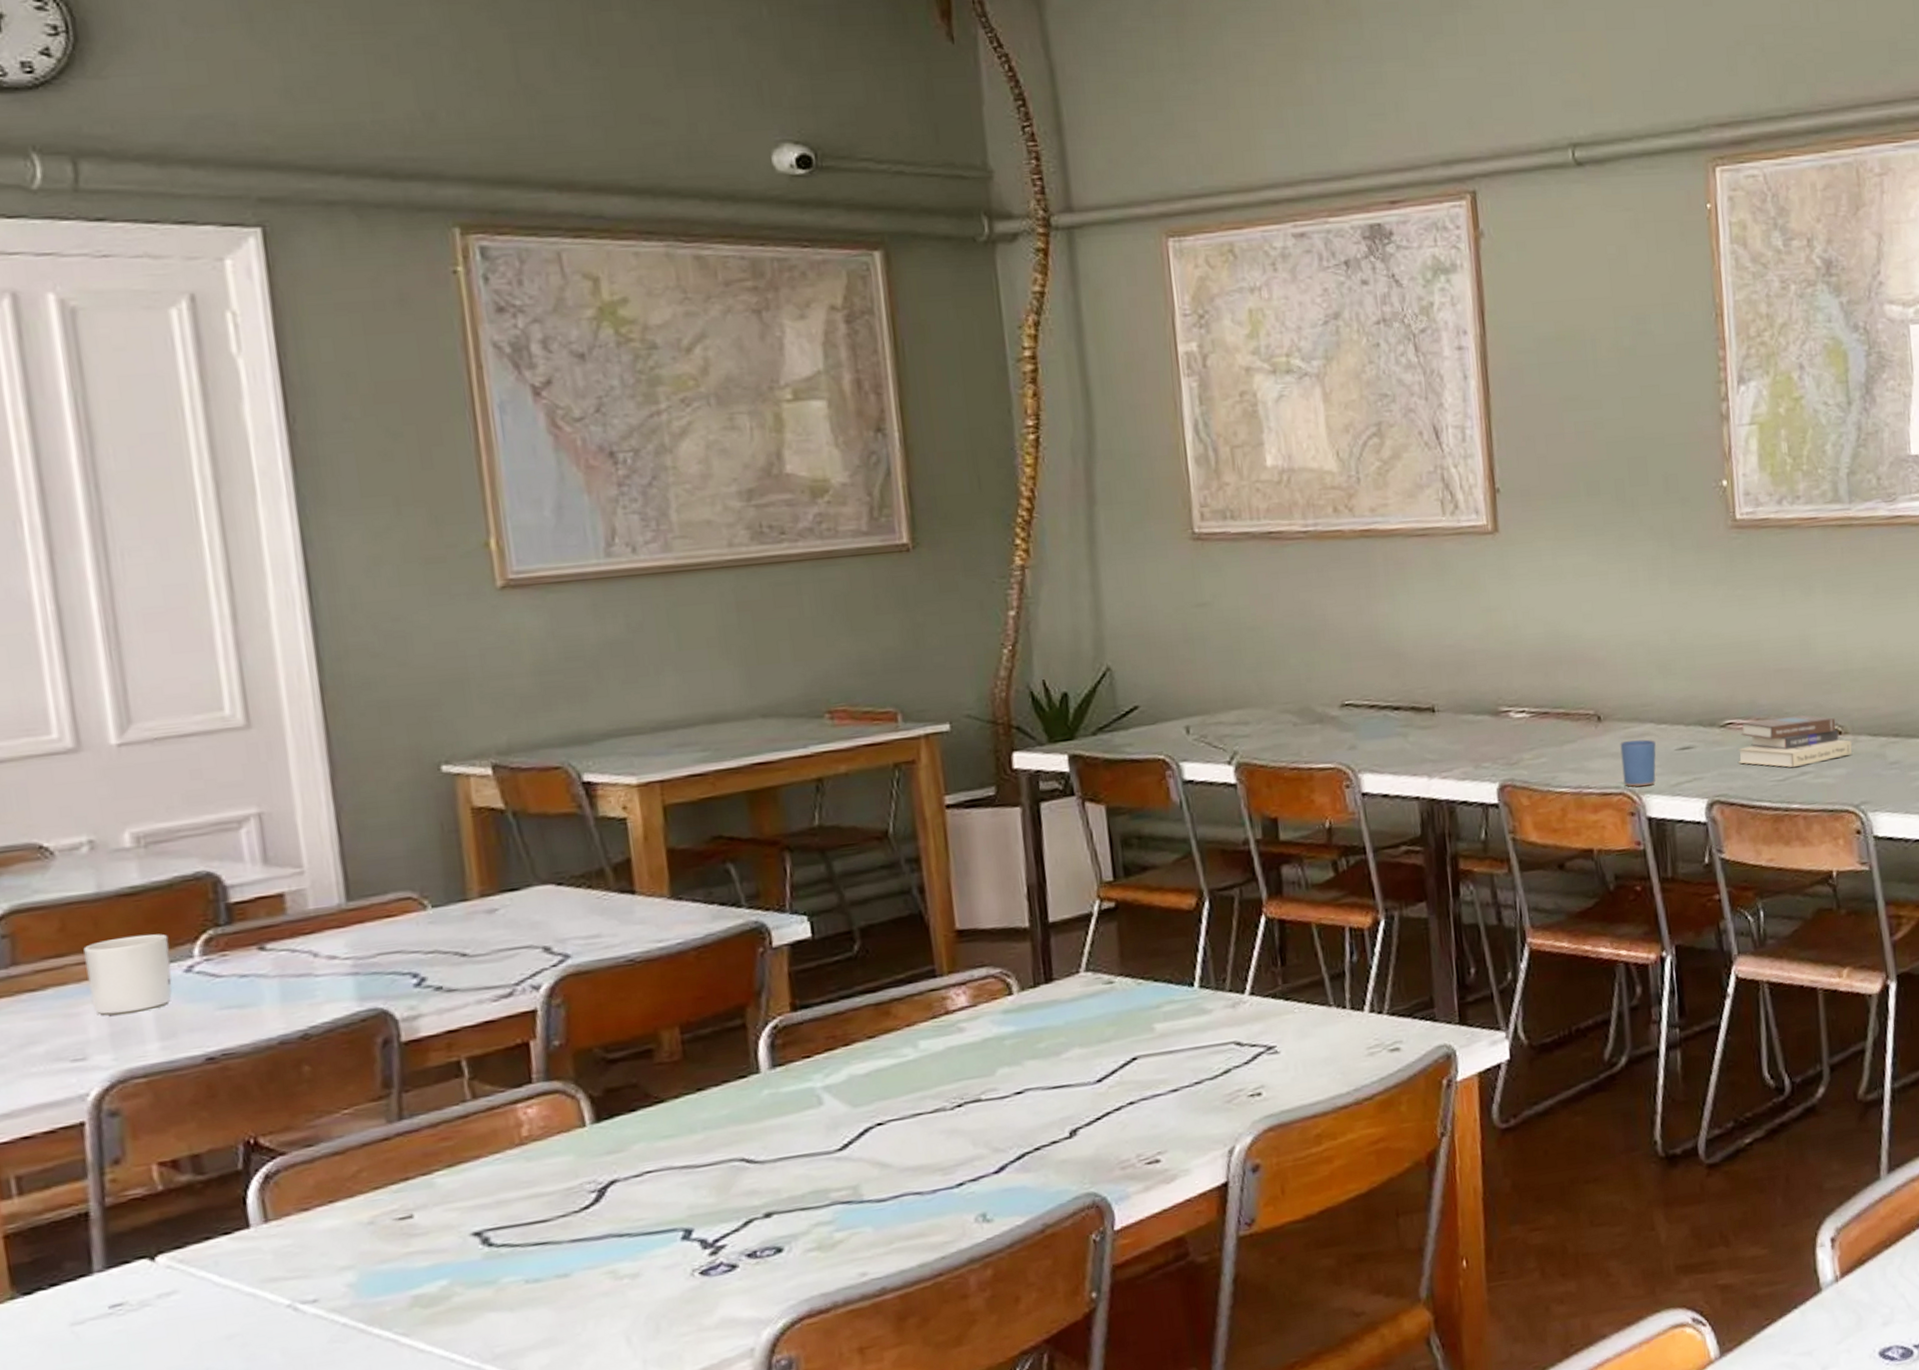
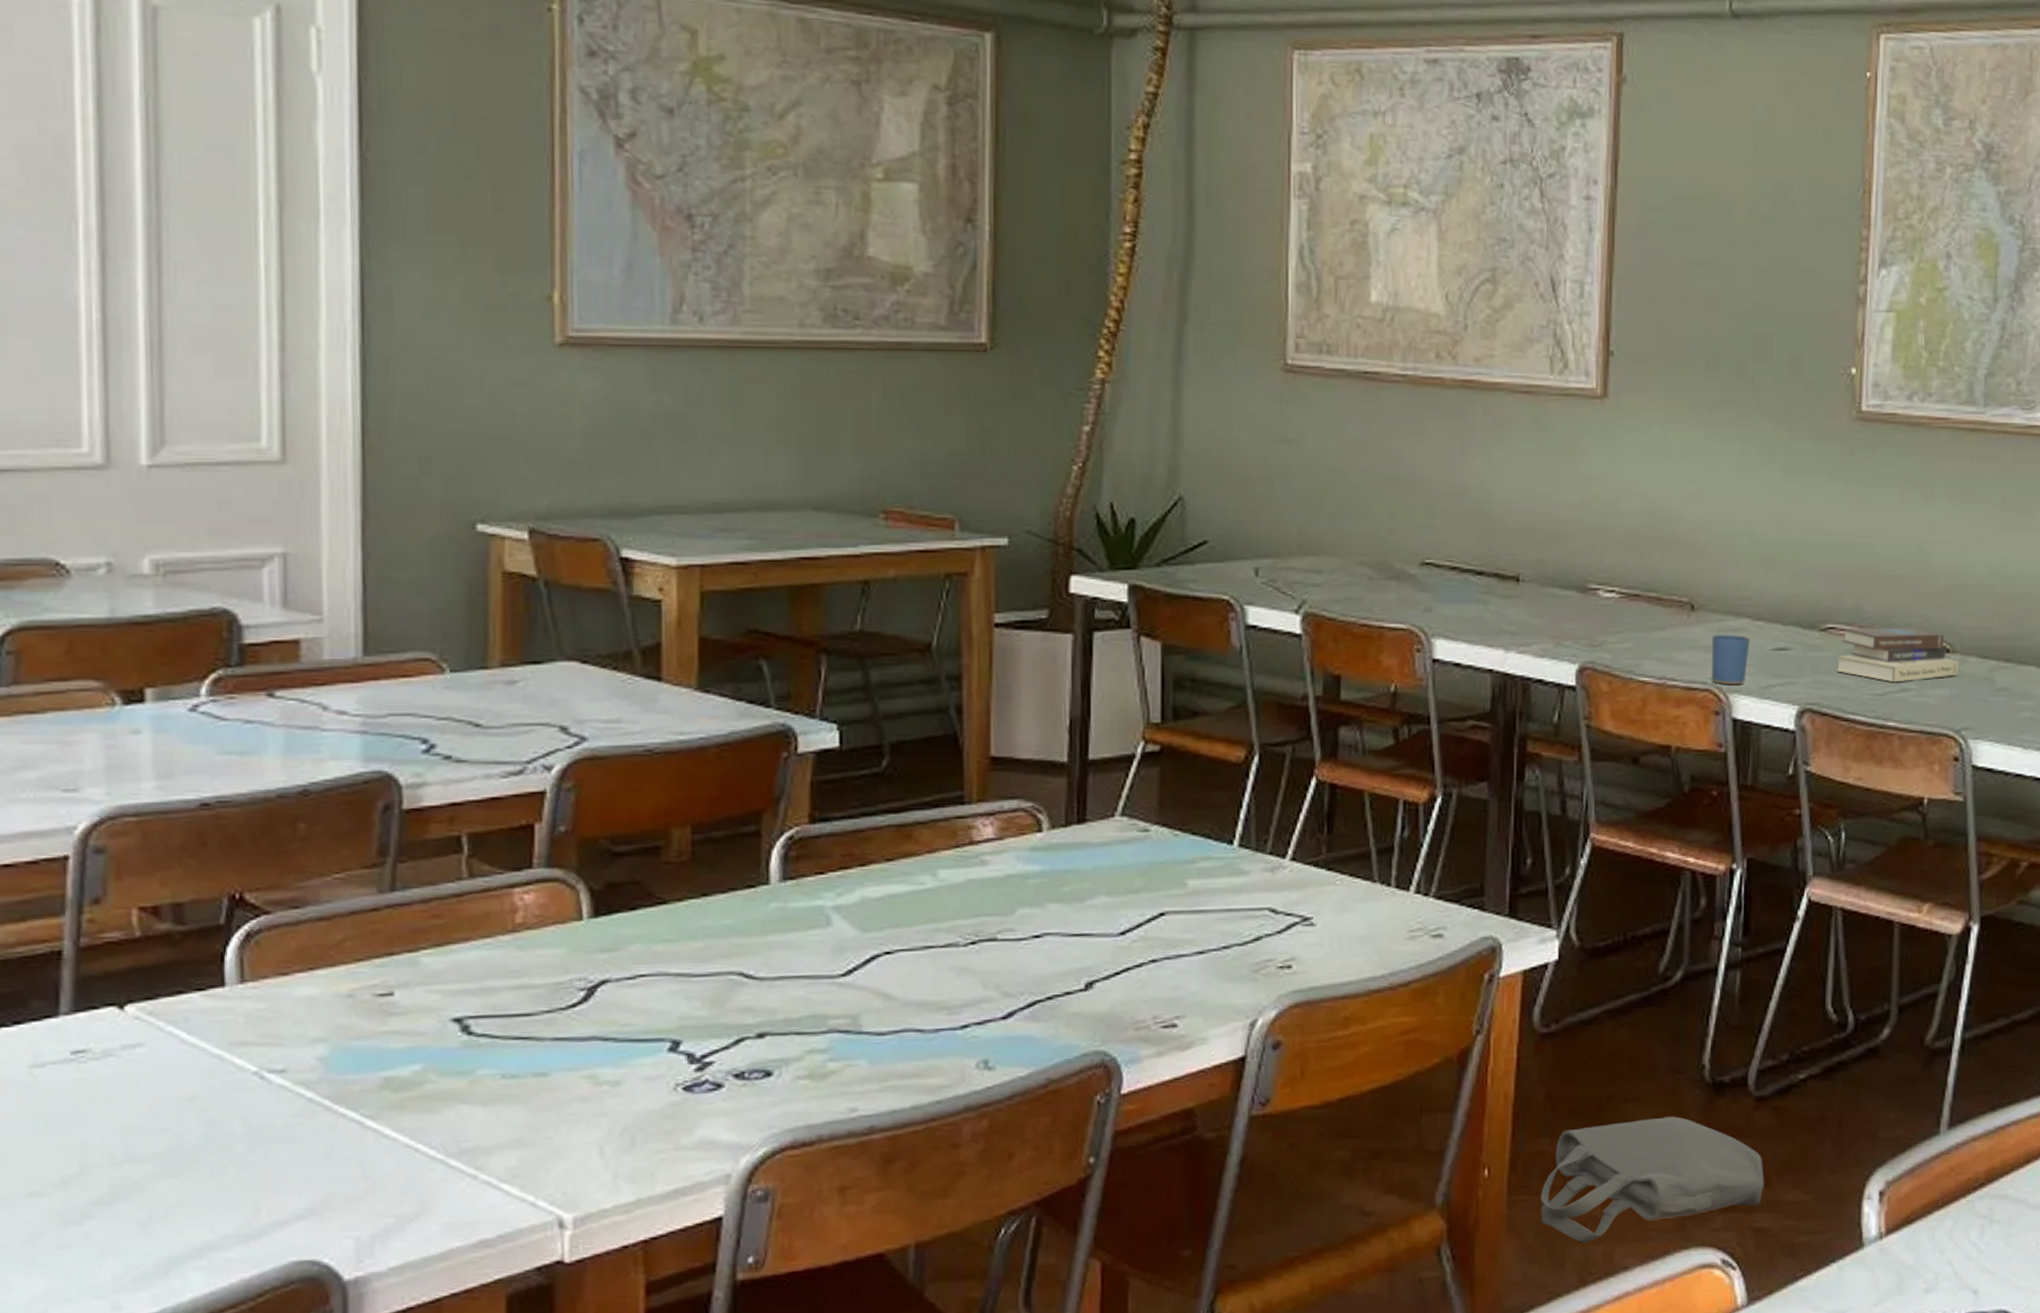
mug: present [83,933,173,1016] -> none [88,667,177,749]
tote bag: none [1517,1191,1724,1318] -> present [1541,1116,1764,1243]

